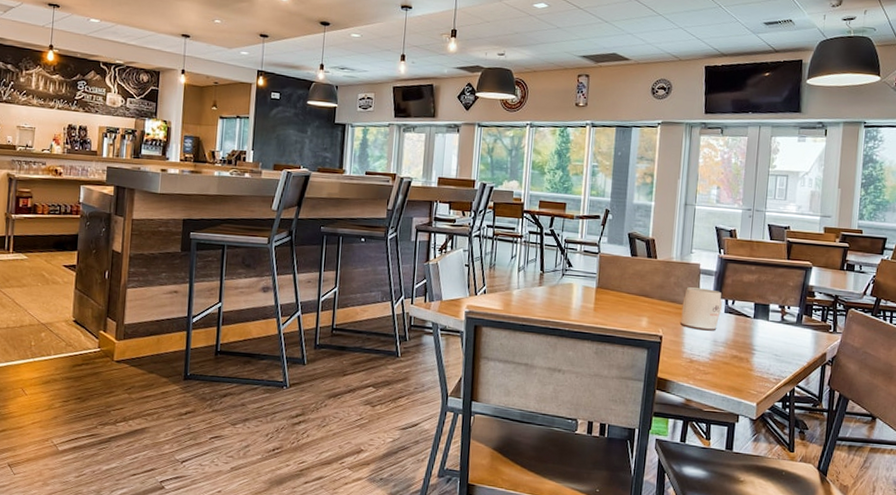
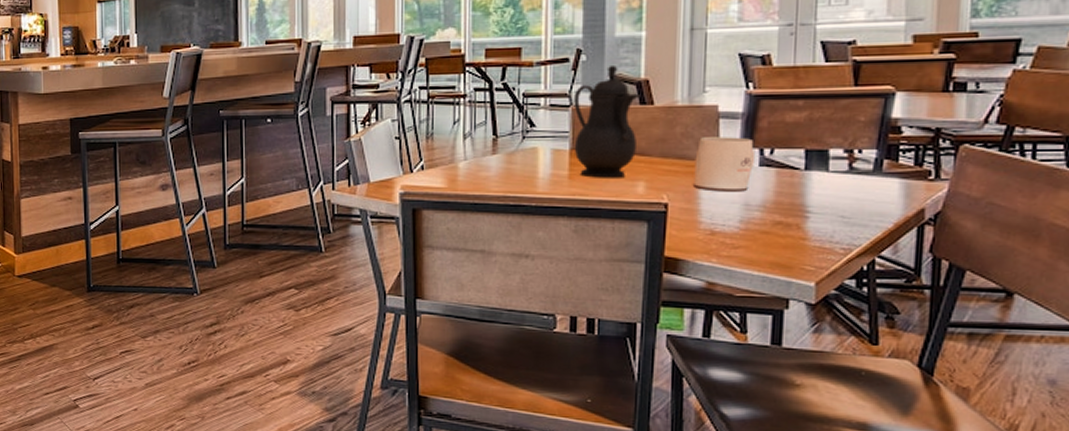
coffeepot: none [599,225,648,315] -> present [573,66,640,180]

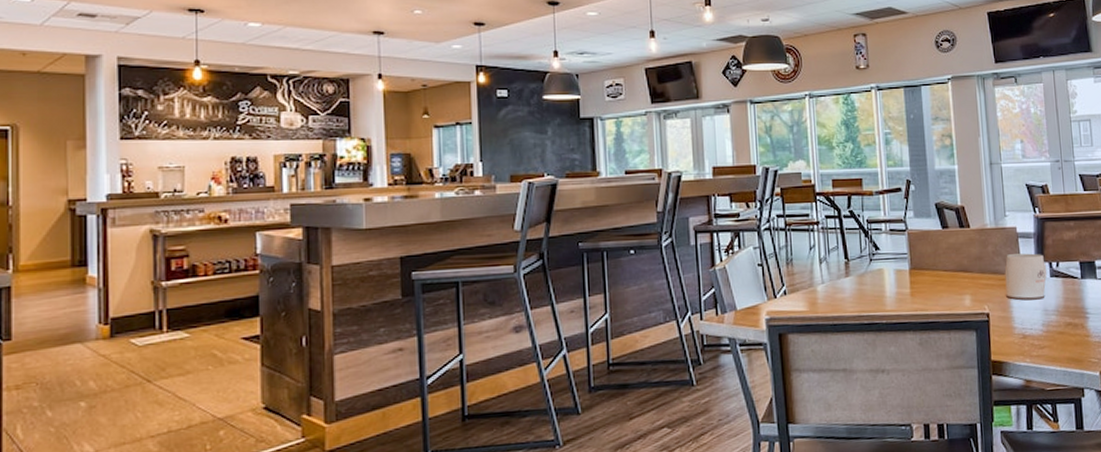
coffeepot: present [573,66,640,180] -> none [908,195,961,295]

